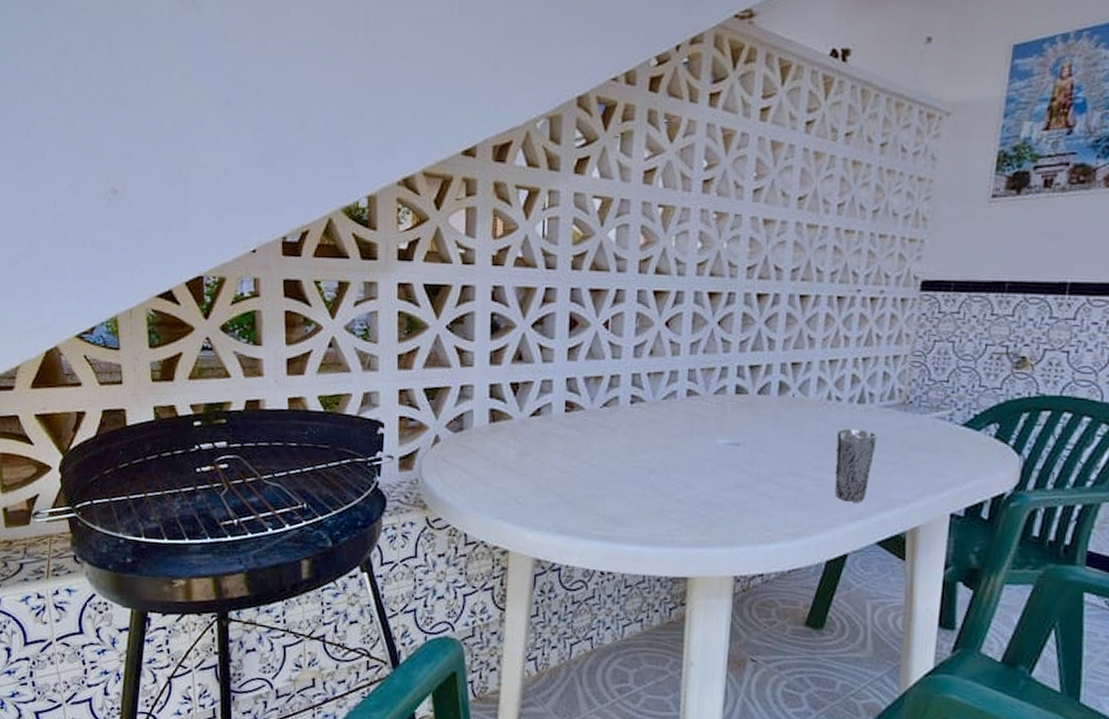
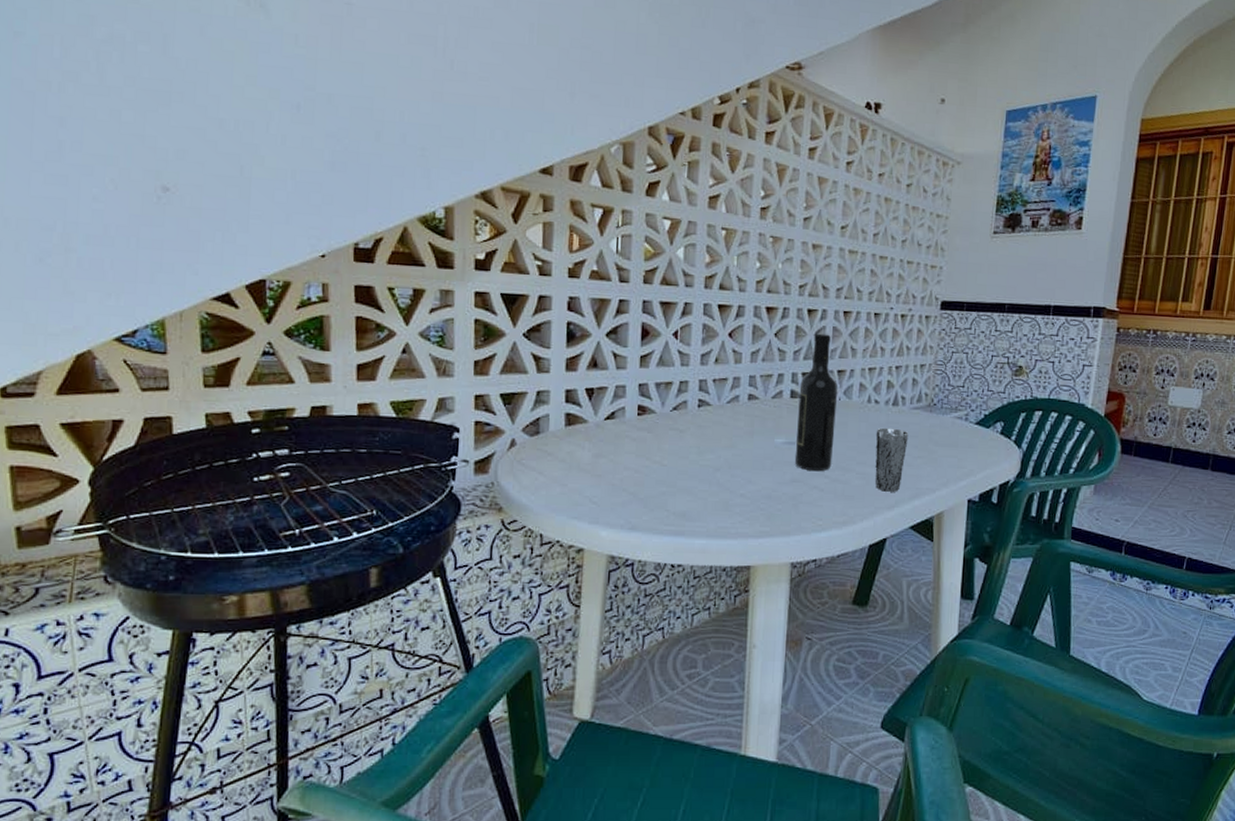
wine bottle: none [739,321,792,477] -> present [794,333,839,472]

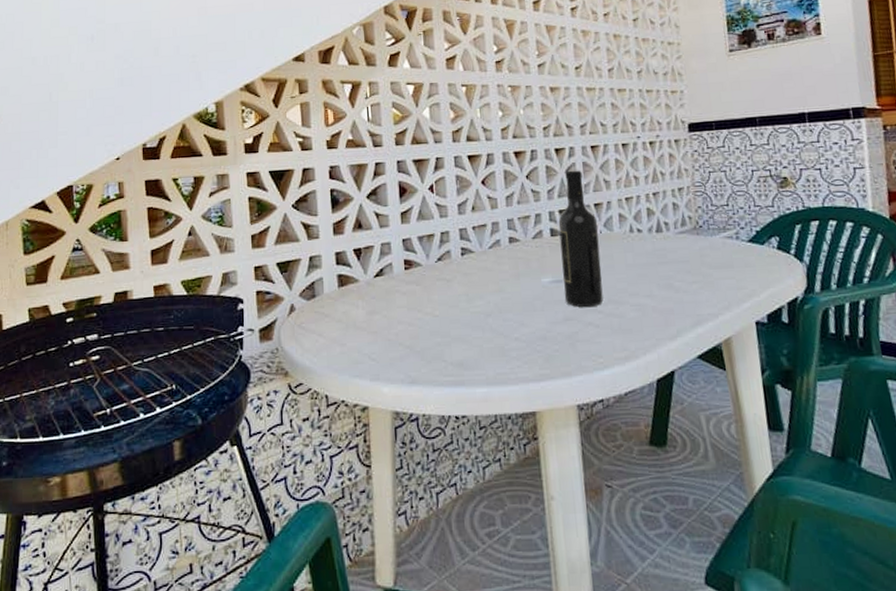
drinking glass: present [875,427,909,492] -> none [643,255,680,322]

